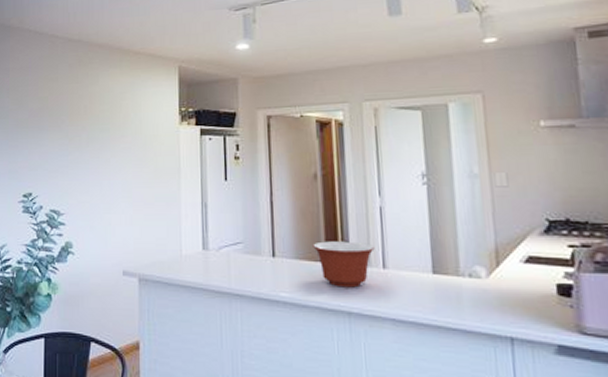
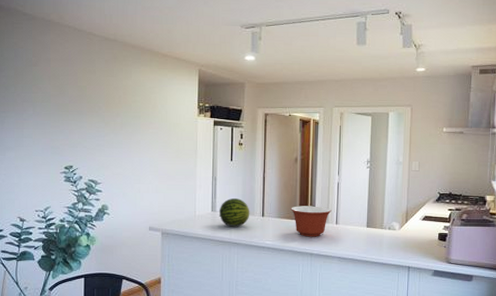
fruit: none [212,232,256,271] -> present [218,198,250,227]

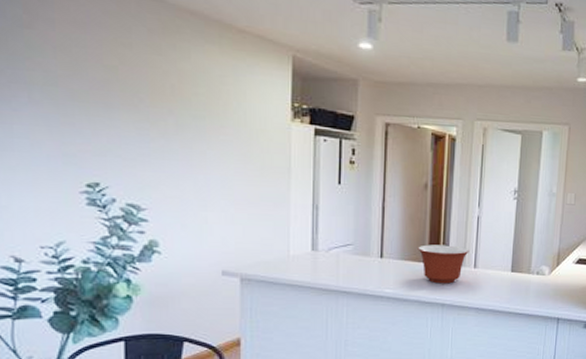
fruit: present [218,198,250,227] -> none [321,234,365,271]

